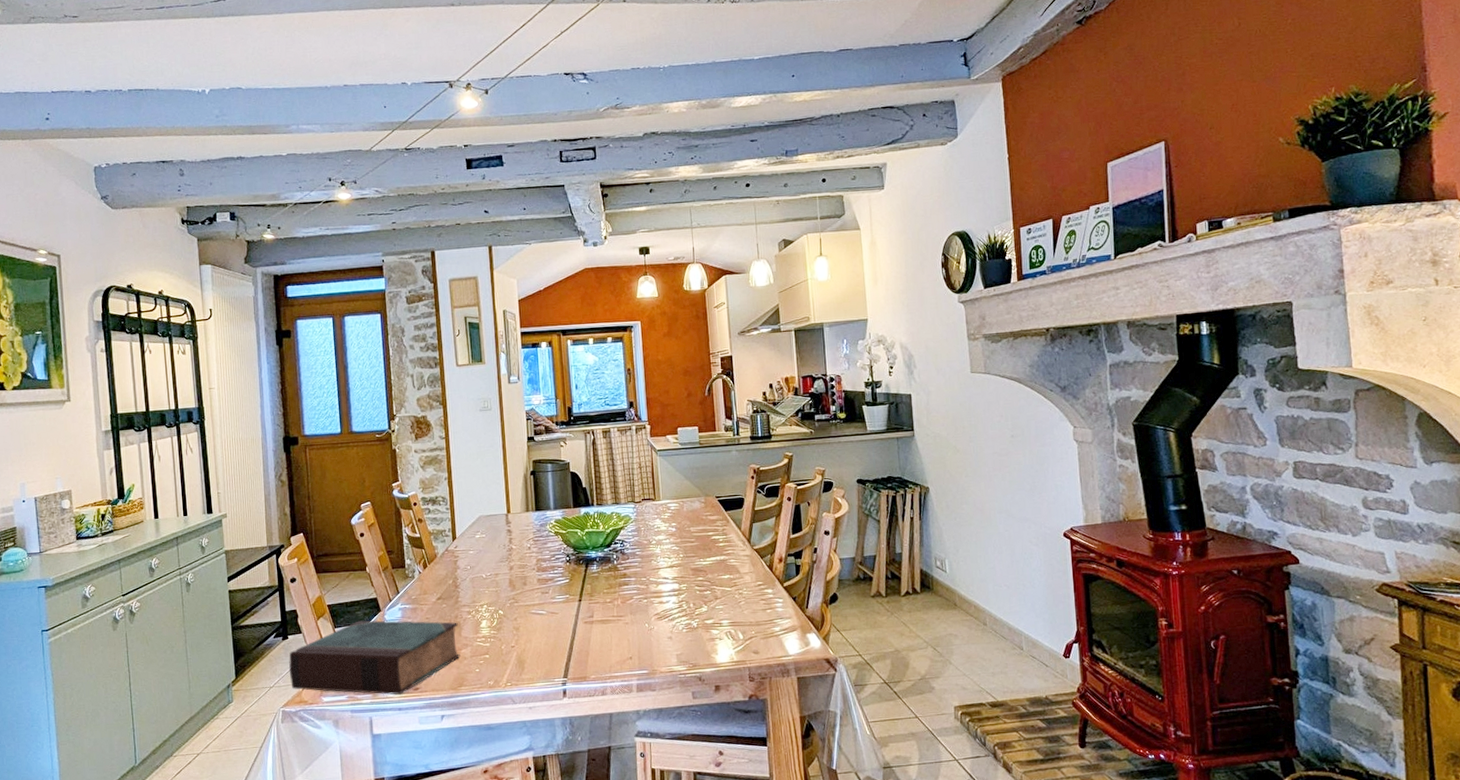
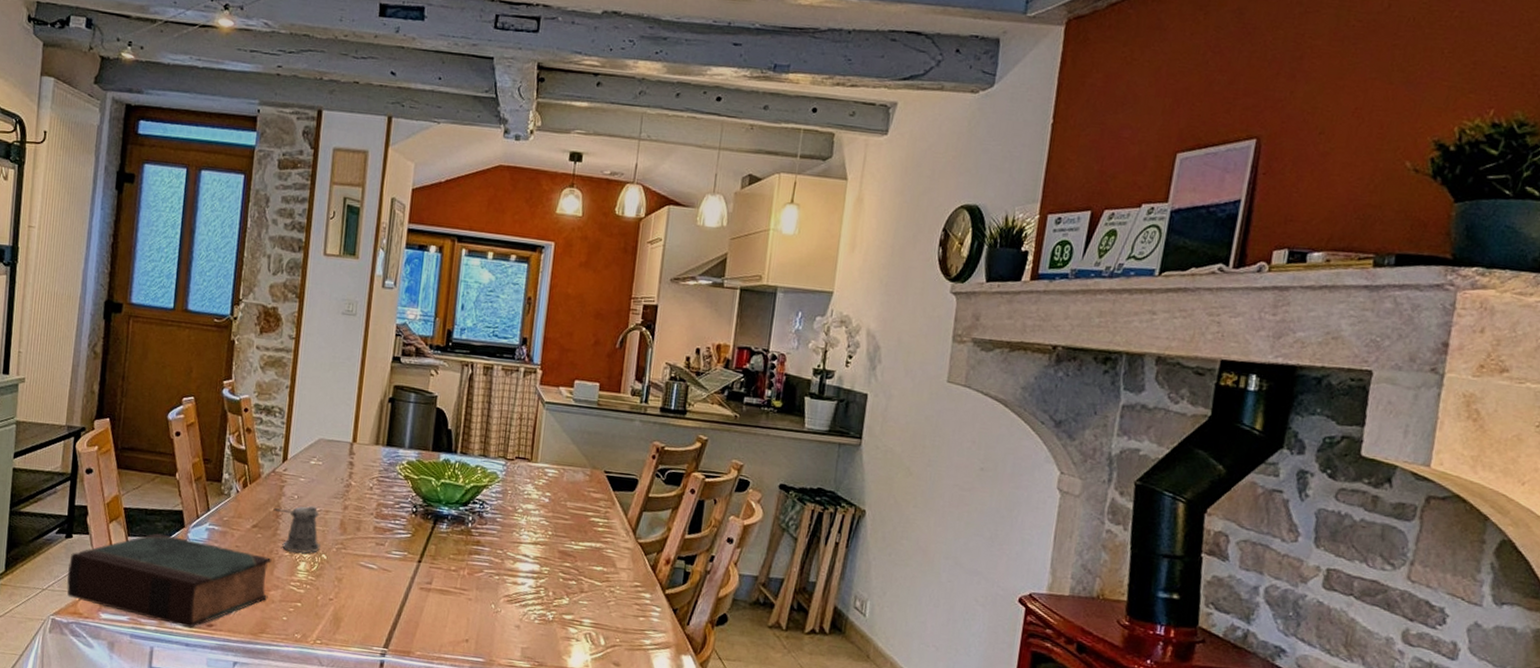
pepper shaker: none [452,572,496,614] -> present [273,505,320,554]

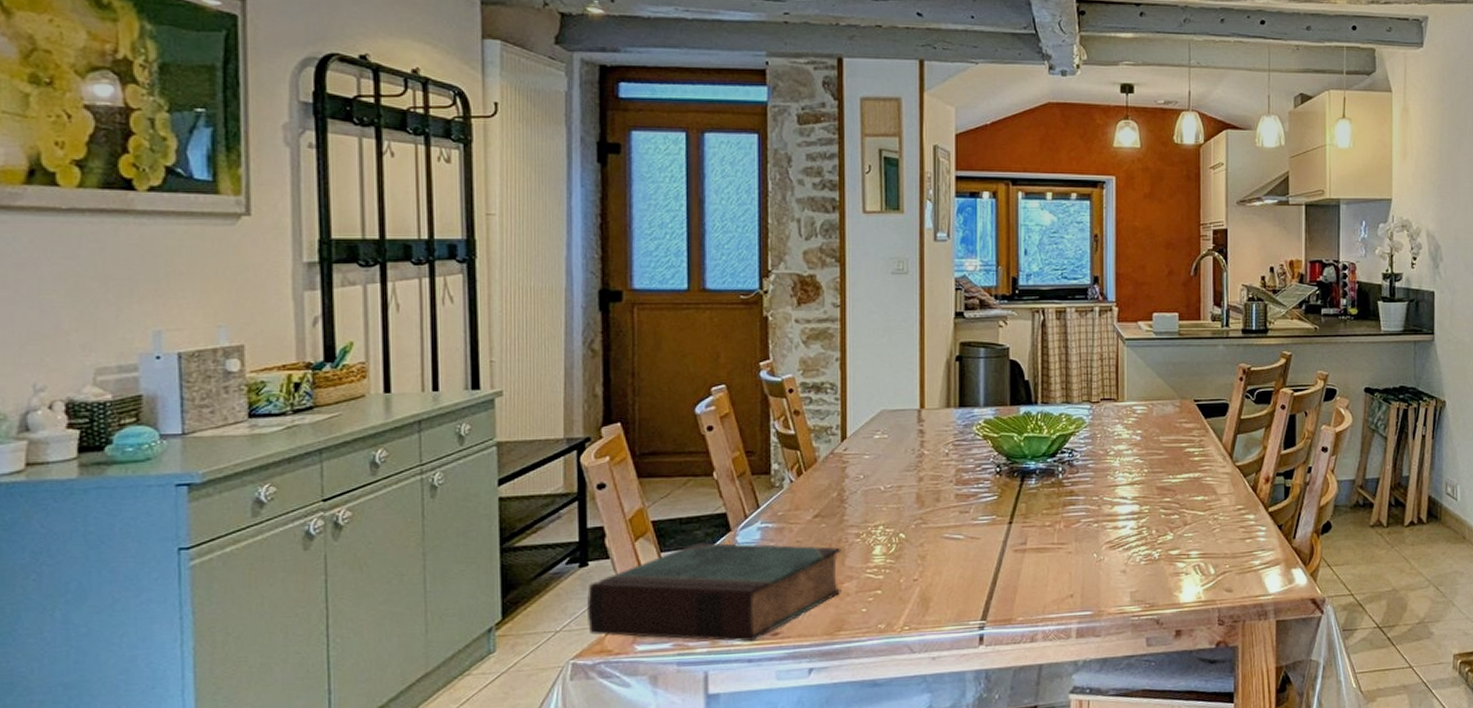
pepper shaker: present [273,505,320,554] -> none [836,483,896,537]

